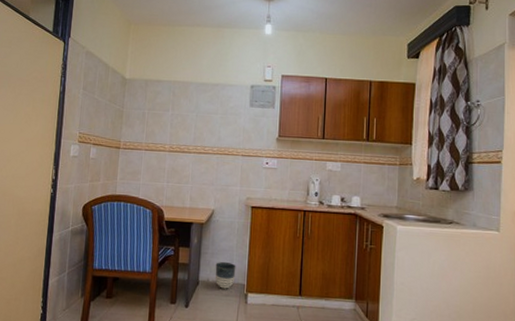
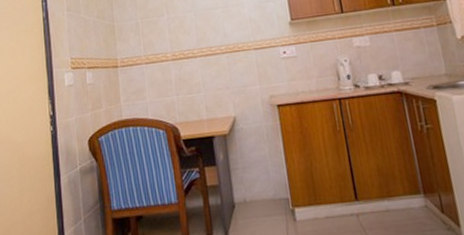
planter: present [215,261,236,289] -> none [249,174,276,208]

